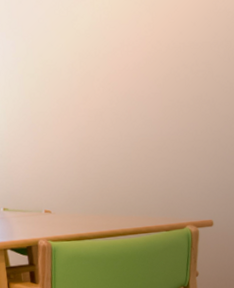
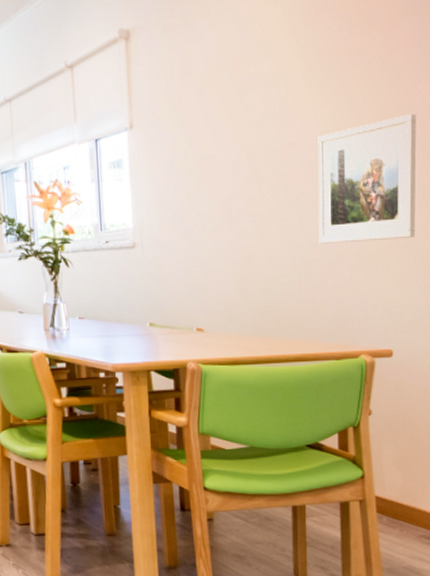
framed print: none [139,20,226,133] -> present [318,114,417,244]

